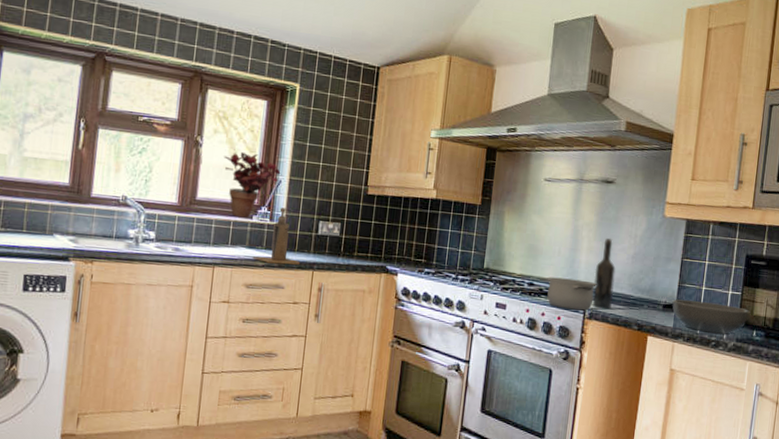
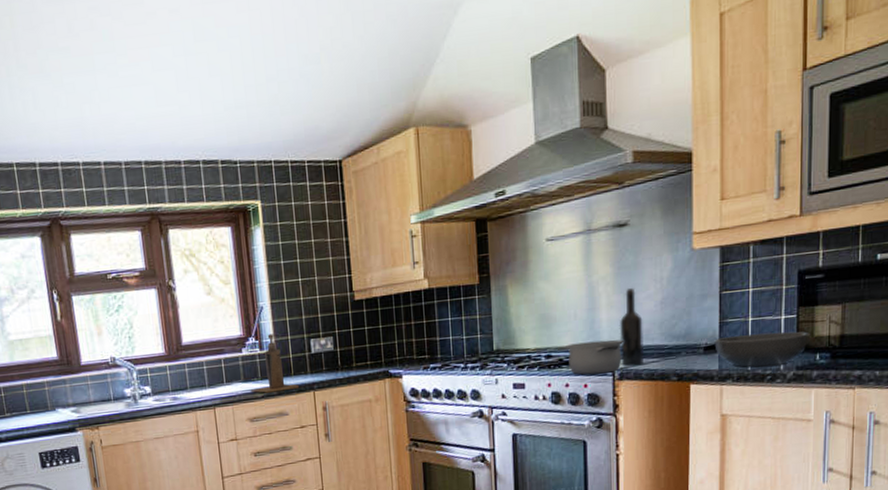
potted plant: present [224,152,281,218] -> none [200,285,261,354]

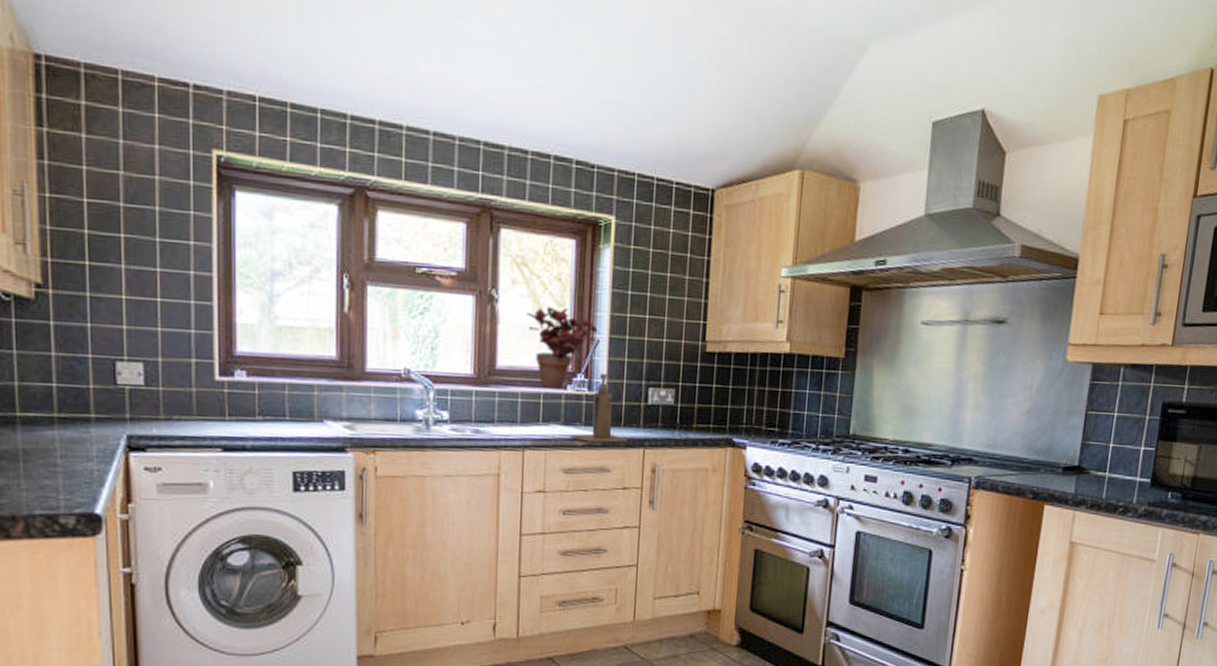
potted plant: none [200,285,261,354] -> present [526,307,598,389]
cooking pot: present [566,339,623,375] -> none [925,441,985,479]
wine bottle: present [619,287,645,367] -> none [979,390,1007,476]
bowl: present [713,331,810,368] -> none [1072,460,1165,499]

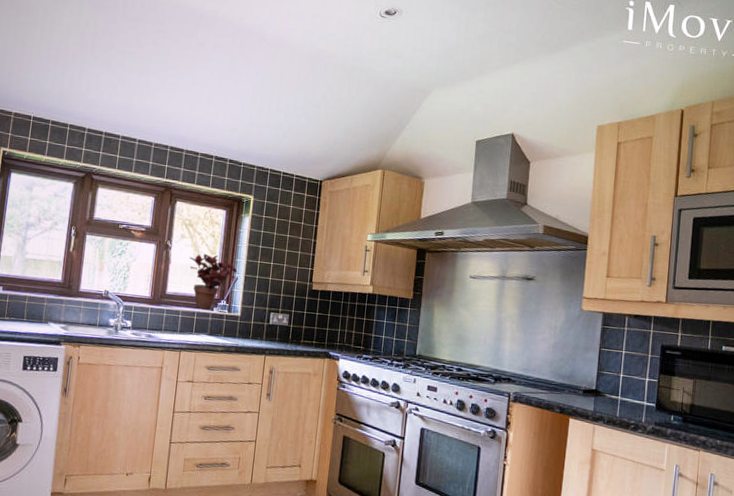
soap dispenser: present [569,373,629,443] -> none [213,301,254,350]

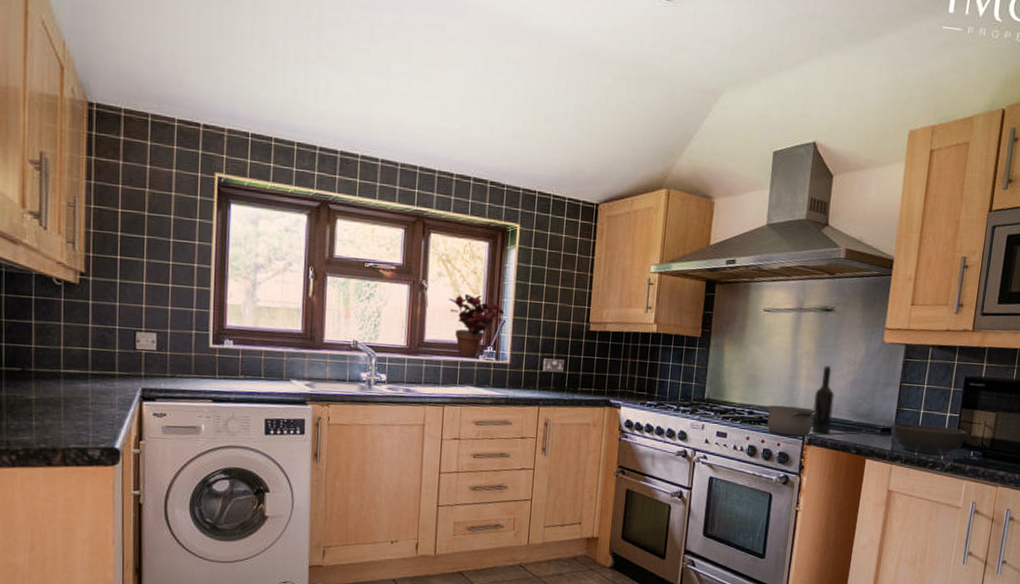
cooking pot: none [474,363,520,395] -> present [767,405,816,437]
wine bottle: none [516,328,538,394] -> present [811,365,835,435]
bowl: none [591,385,667,419] -> present [889,423,968,456]

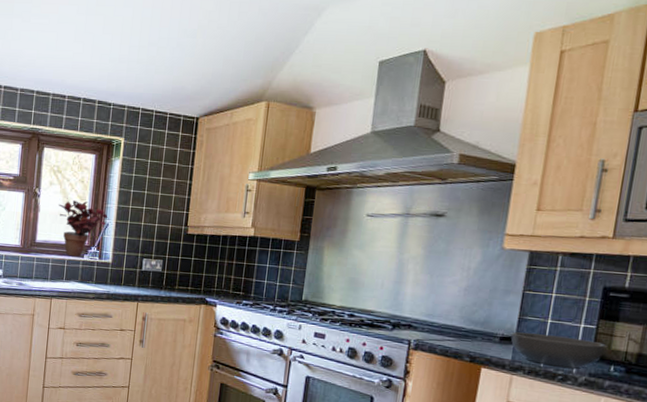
cooking pot: present [767,405,816,437] -> none [369,308,424,342]
wine bottle: present [811,365,835,435] -> none [418,270,446,341]

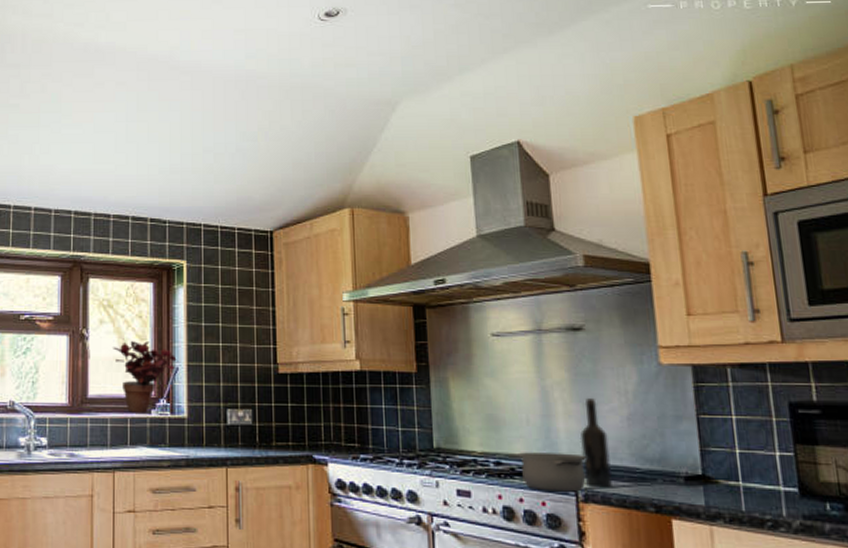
cooking pot: none [369,308,424,342] -> present [518,452,586,492]
wine bottle: none [418,270,446,341] -> present [579,397,613,488]
bowl: present [509,332,607,369] -> none [694,468,814,512]

